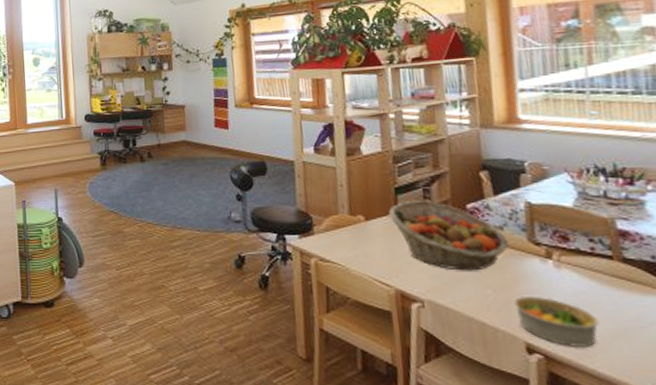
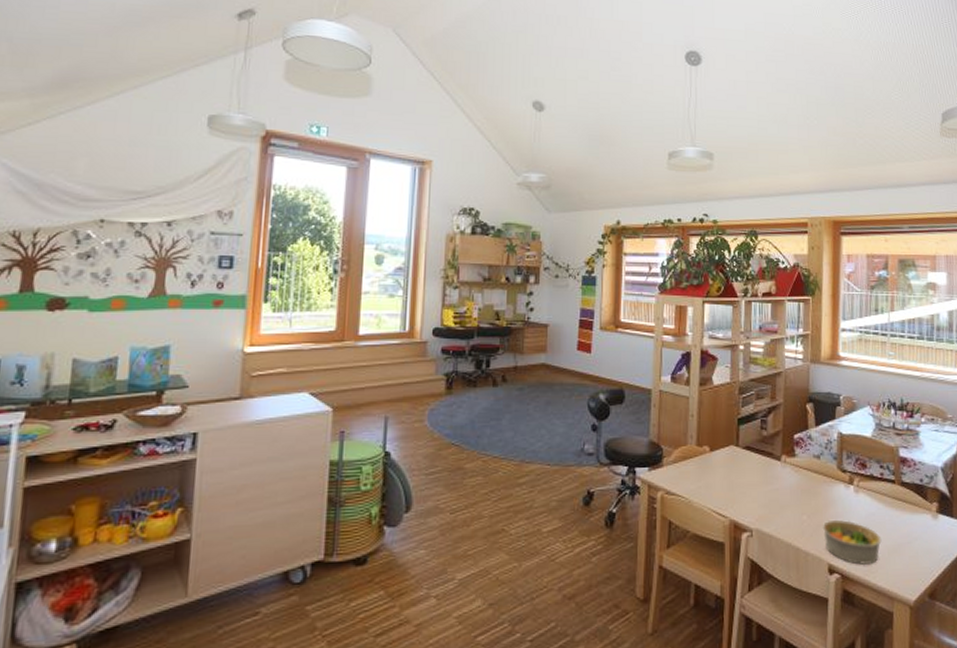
fruit basket: present [389,200,509,271] -> none [731,431,822,499]

